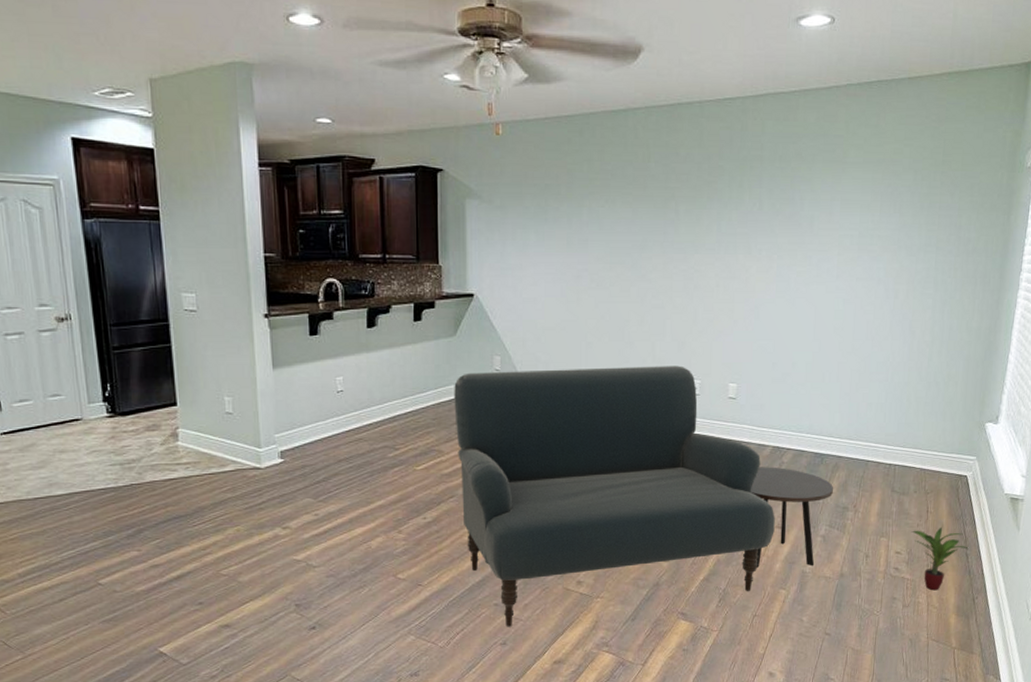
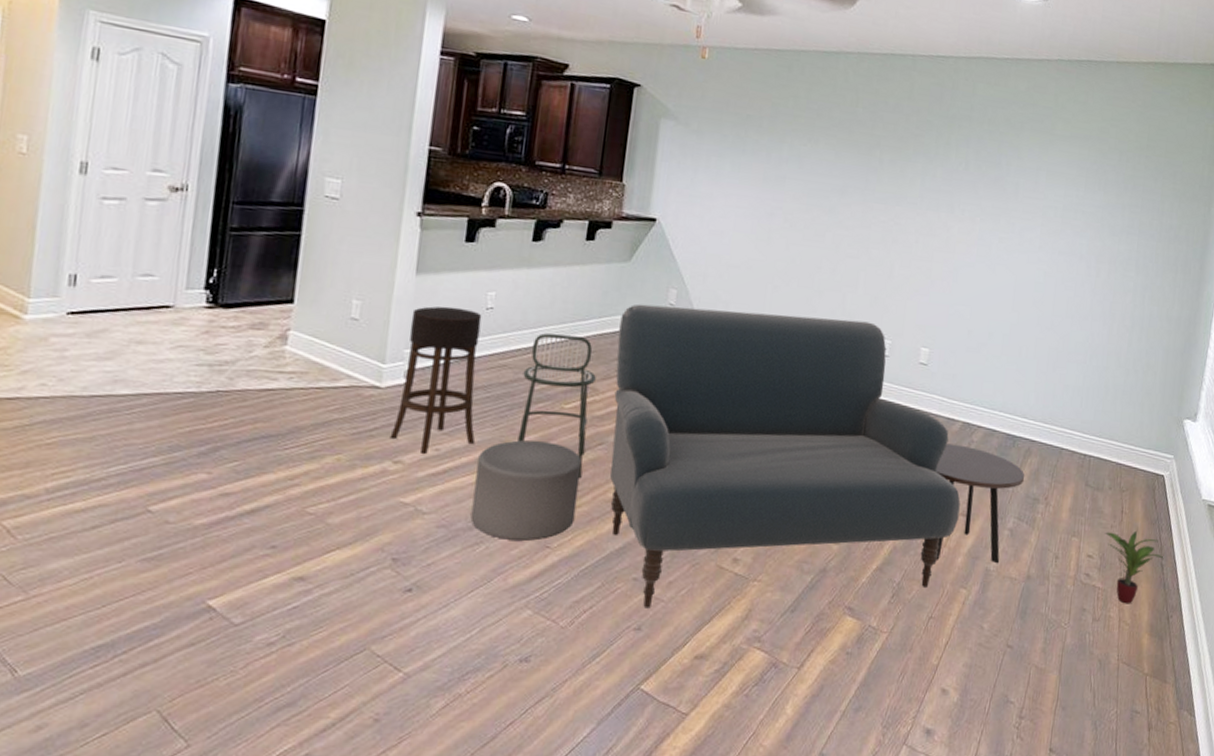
bar stool: none [275,393,347,519] -> present [390,306,482,454]
pouf: none [351,499,439,582] -> present [470,440,582,541]
bar stool: none [377,407,440,528] -> present [518,333,596,479]

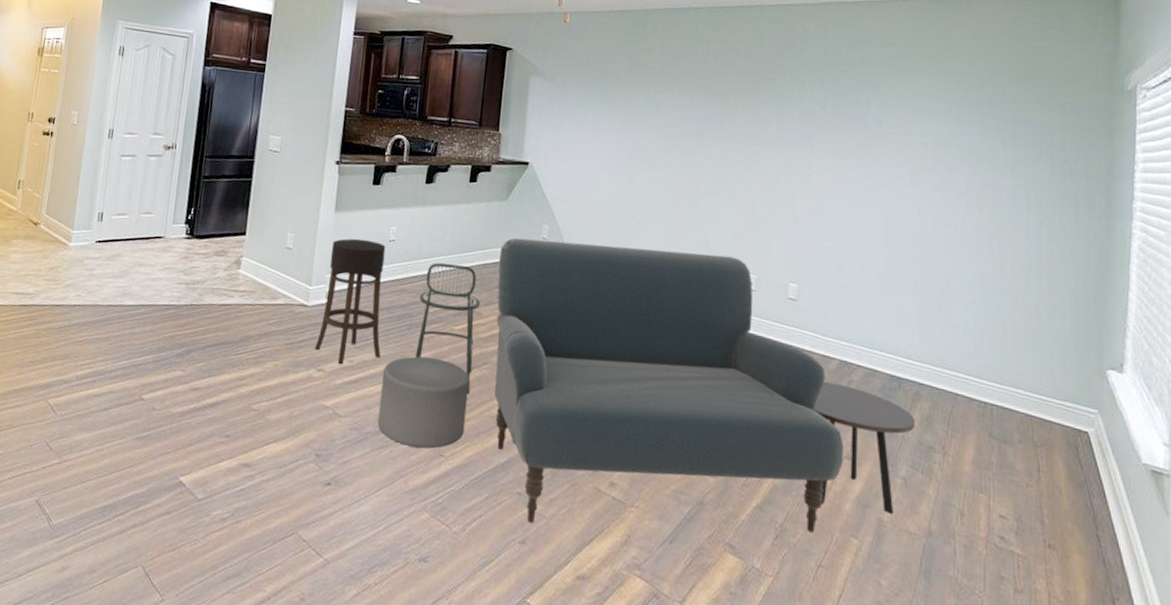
potted plant: present [1104,530,1164,604] -> none [1018,491,1099,578]

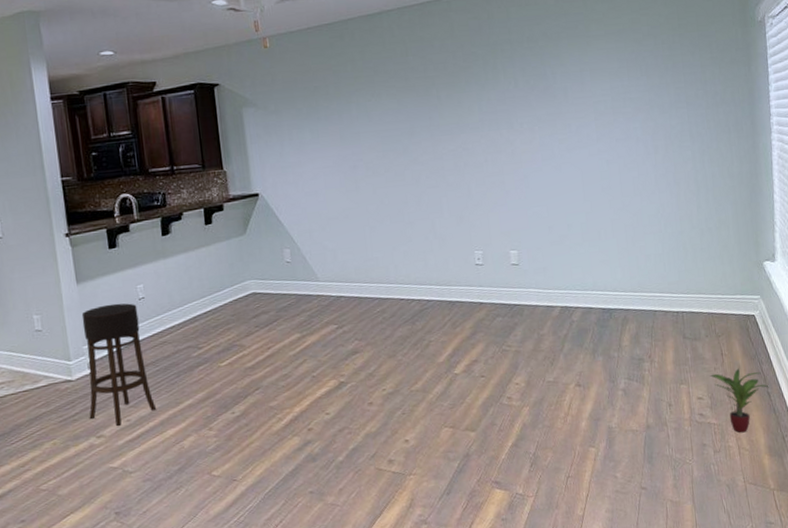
pouf: present [377,356,470,449] -> none [162,396,251,481]
bar stool: present [415,263,480,395] -> none [181,305,248,421]
sofa: present [494,237,844,534] -> none [249,239,575,514]
side table: present [814,382,916,515] -> none [545,326,627,429]
potted plant: none [1018,491,1099,578] -> present [709,368,769,433]

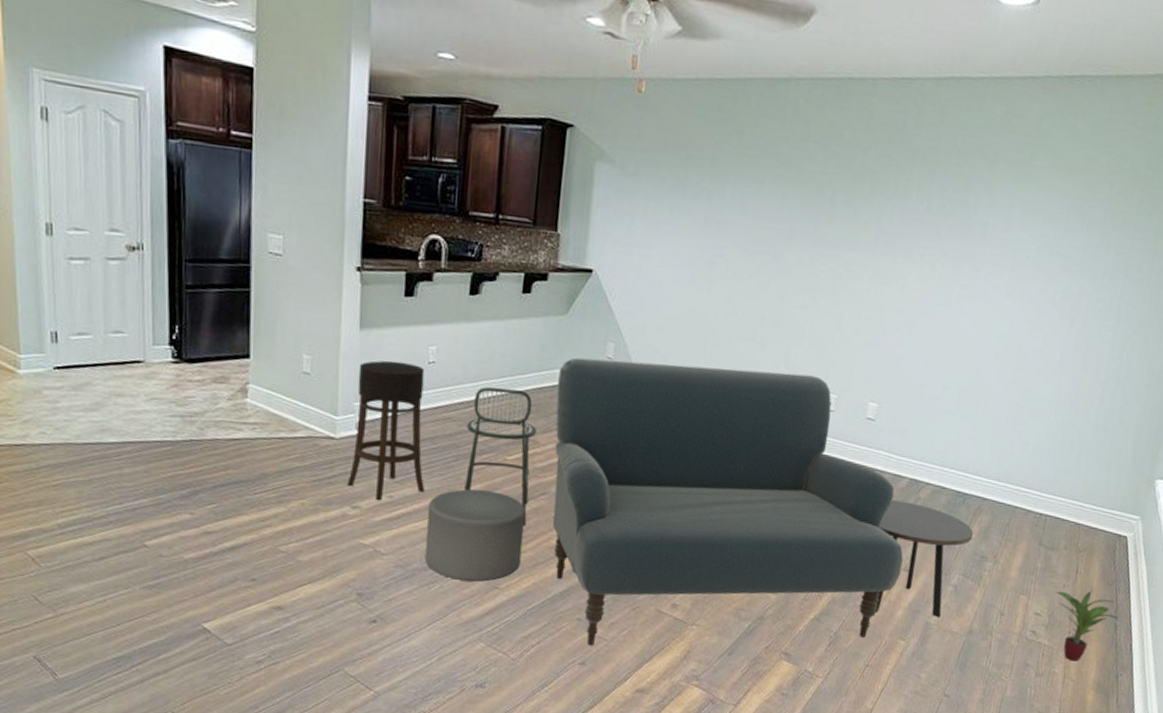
pouf: none [162,396,251,481] -> present [425,489,526,582]
bar stool: none [181,305,248,421] -> present [464,387,537,527]
sofa: none [249,239,575,514] -> present [553,357,903,646]
side table: none [545,326,627,429] -> present [875,500,974,618]

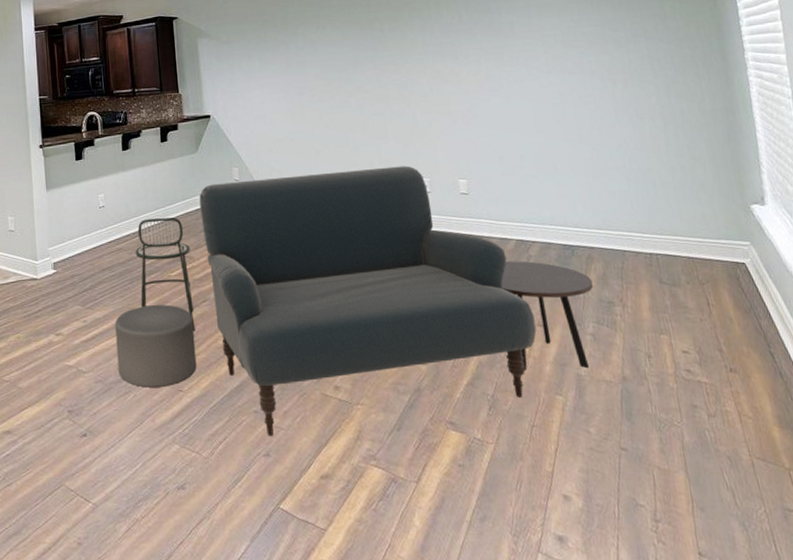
bar stool: present [347,360,425,500] -> none [49,210,111,325]
potted plant: present [1055,590,1119,662] -> none [695,321,772,397]

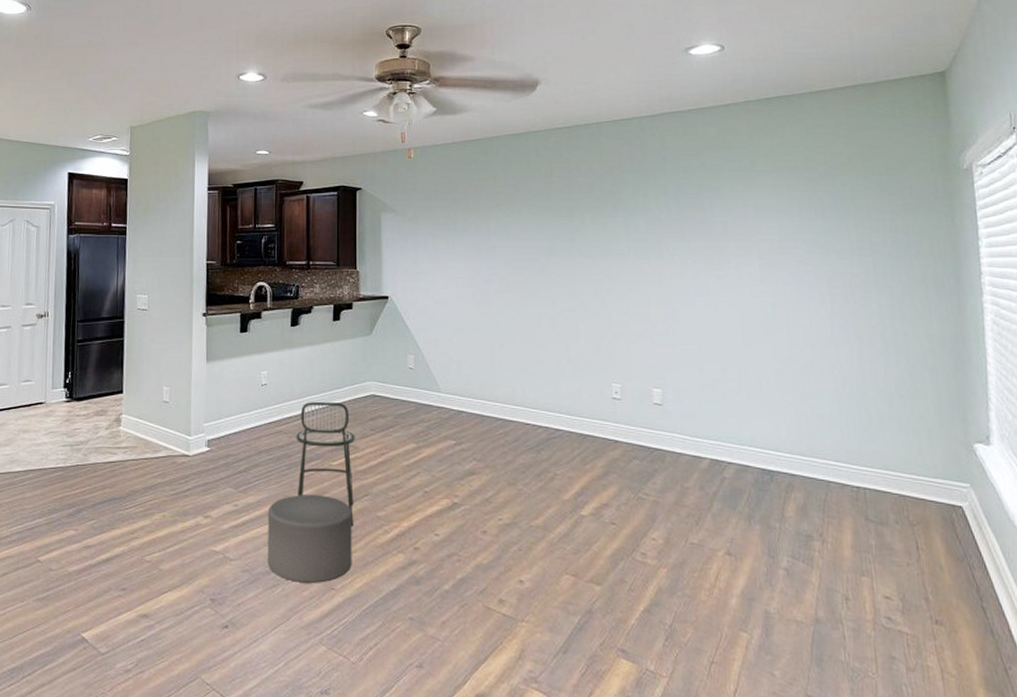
sofa: present [199,165,537,437] -> none [369,368,725,647]
side table: present [501,261,594,372] -> none [690,482,792,606]

